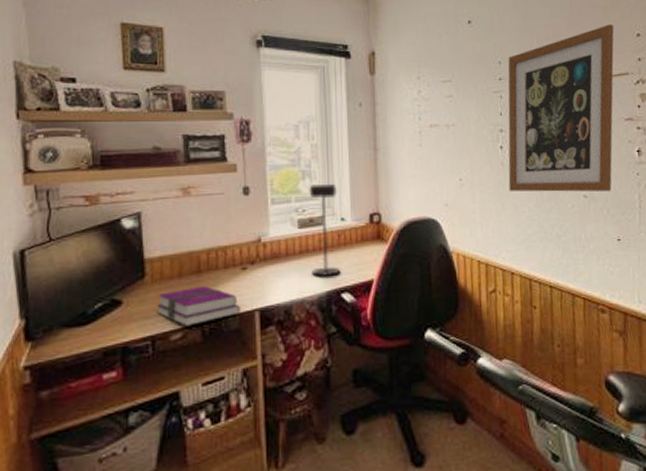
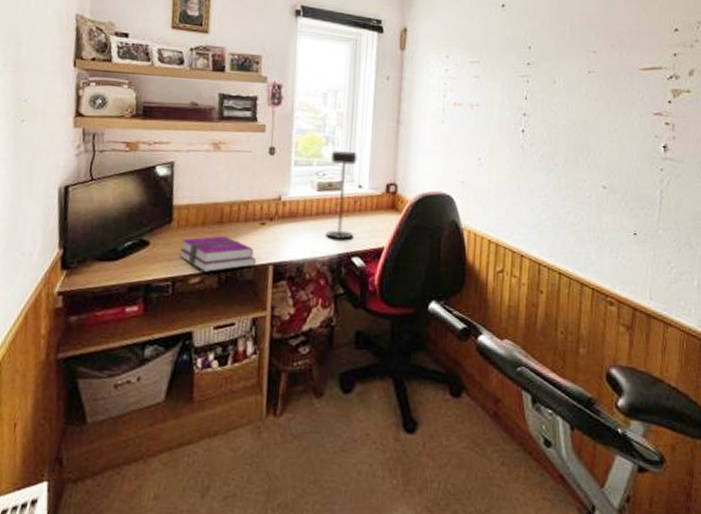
wall art: present [508,25,614,192] -> none [527,17,651,184]

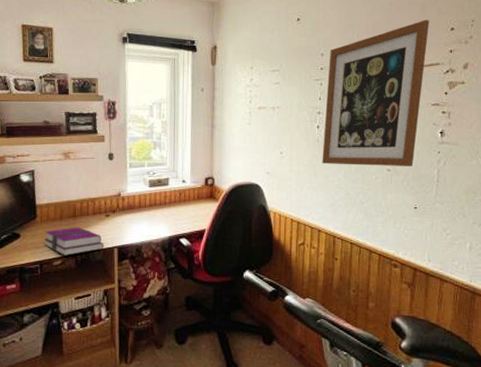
desk lamp: present [326,150,359,240] -> none [158,152,181,225]
wall art: none [527,17,651,184] -> present [322,20,430,166]

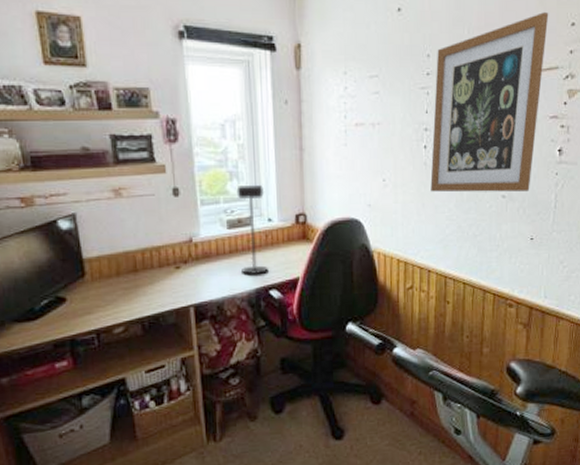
hardback book: present [43,227,104,256] -> none [97,284,176,321]
desk lamp: none [158,152,181,225] -> present [236,184,268,276]

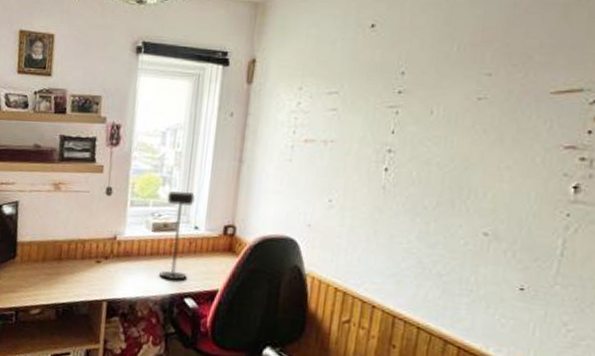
wall art: present [430,12,549,192] -> none [387,27,575,232]

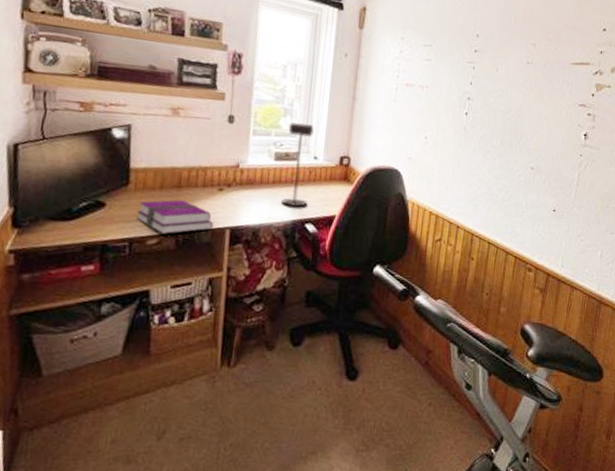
hardback book: none [22,271,91,305] -> present [136,200,213,234]

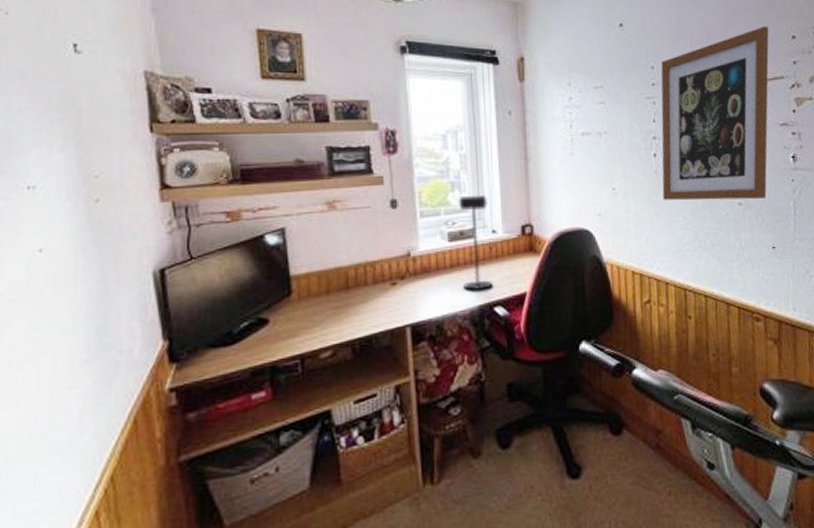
hardback book: present [136,200,213,234] -> none [303,302,391,344]
wall art: none [467,16,585,167] -> present [661,27,769,200]

